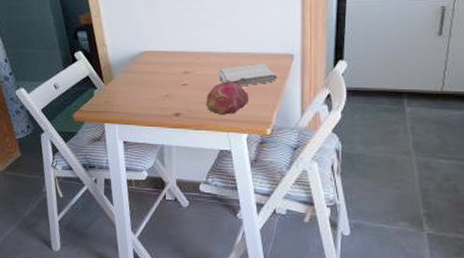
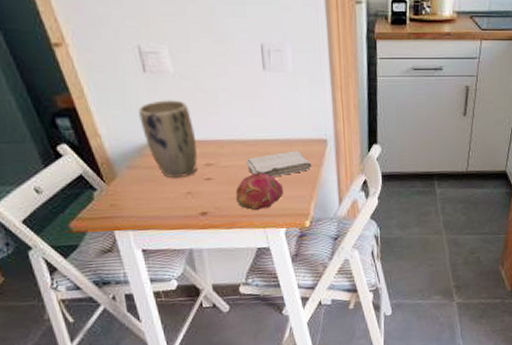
plant pot: none [137,18,179,82] -> present [138,100,197,178]

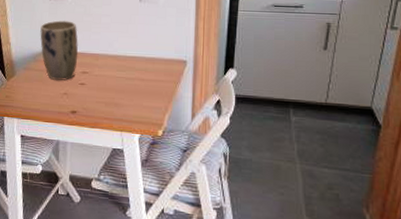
fruit: present [235,172,283,210] -> none [101,83,142,115]
washcloth: present [245,151,312,177] -> none [114,68,171,88]

